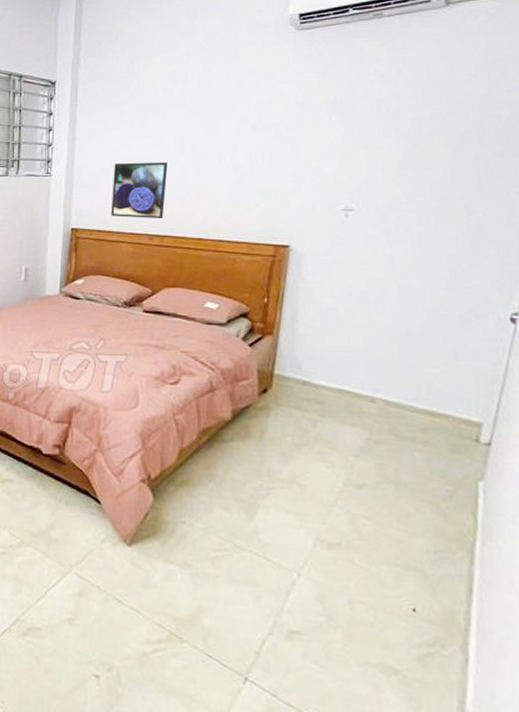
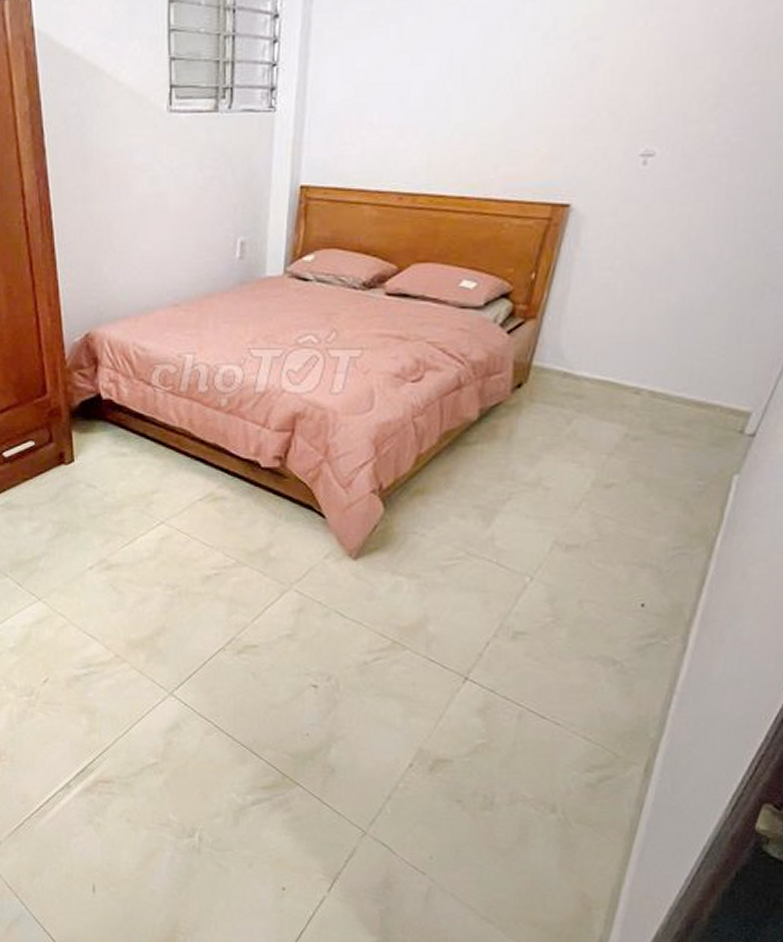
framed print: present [111,162,168,218] -> none [352,89,429,171]

